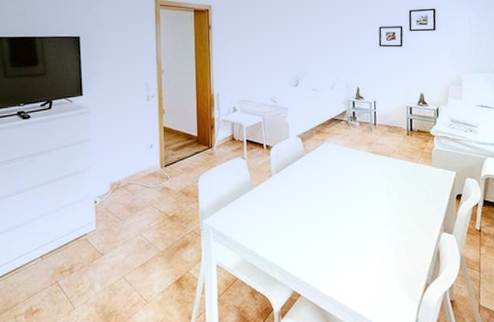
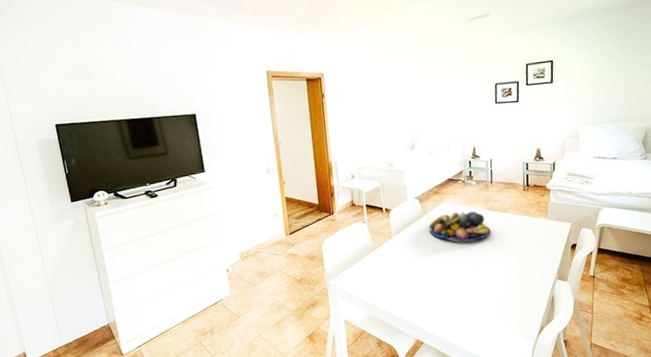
fruit bowl: none [310,152,375,185] -> present [429,211,492,241]

